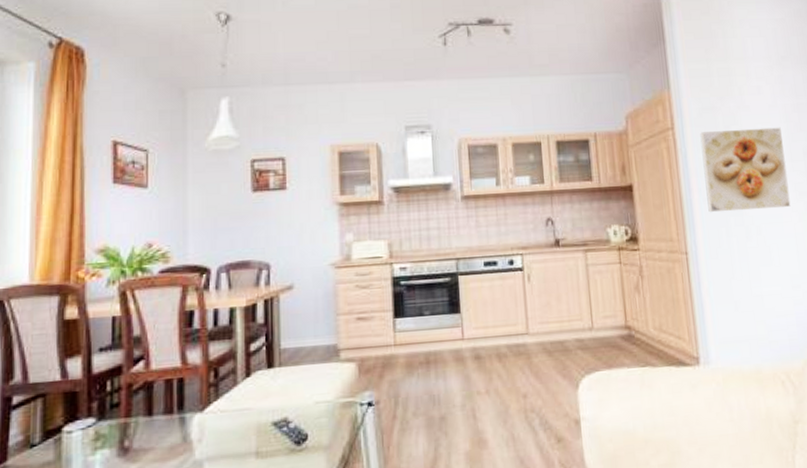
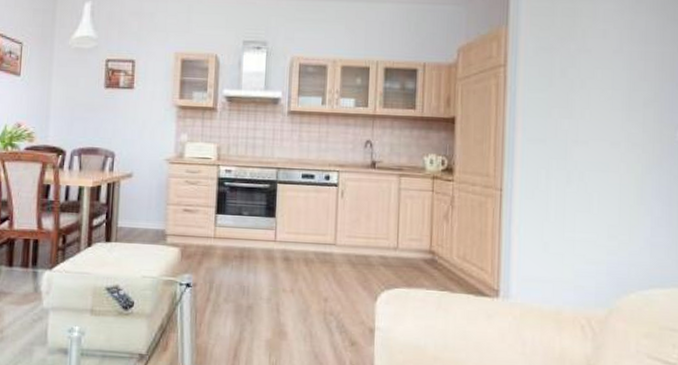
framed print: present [700,127,791,213] -> none [530,72,623,157]

